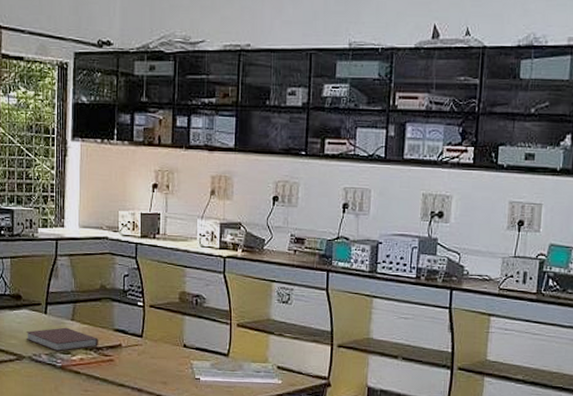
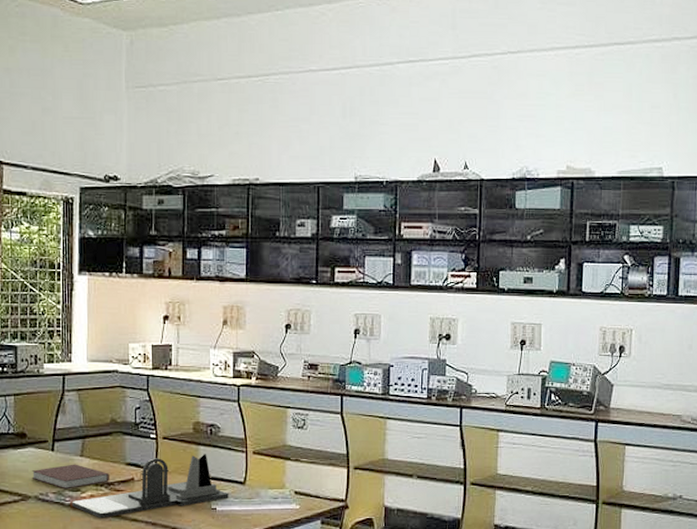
desk organizer: none [63,324,212,382] -> present [71,454,229,518]

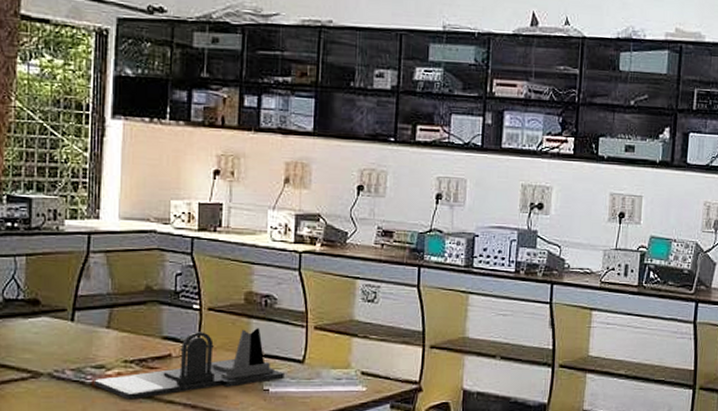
notebook: present [31,464,109,490] -> none [44,336,141,366]

